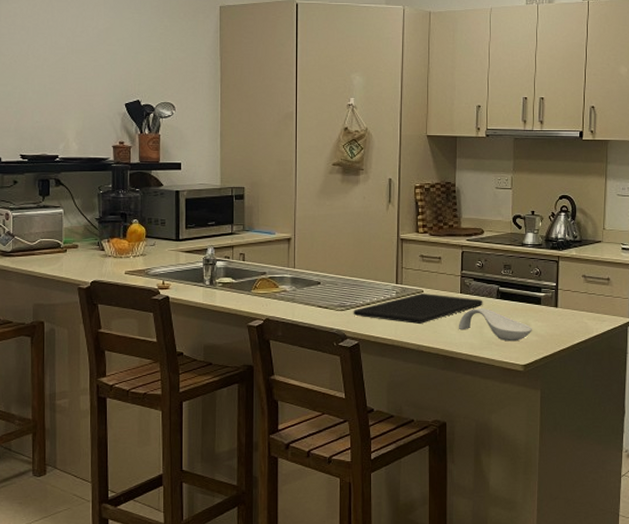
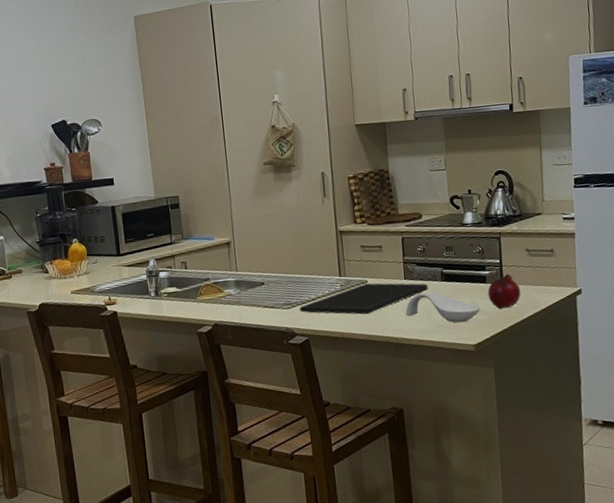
fruit: none [541,298,574,332] -> present [487,274,521,310]

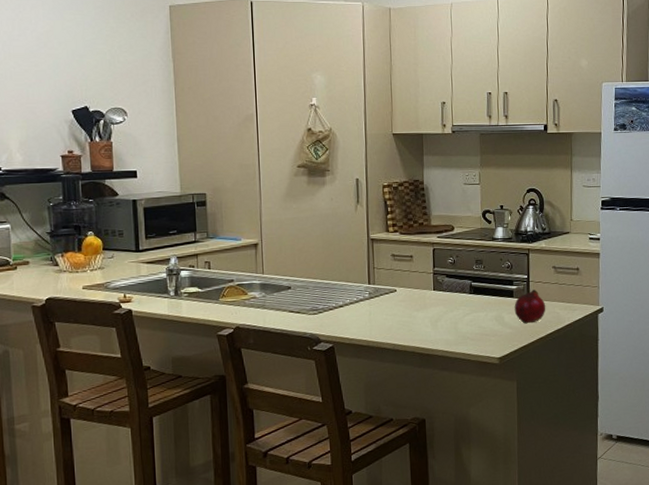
cutting board: present [299,283,428,315] -> none [326,292,457,323]
spoon rest: present [405,292,480,323] -> none [433,304,506,336]

